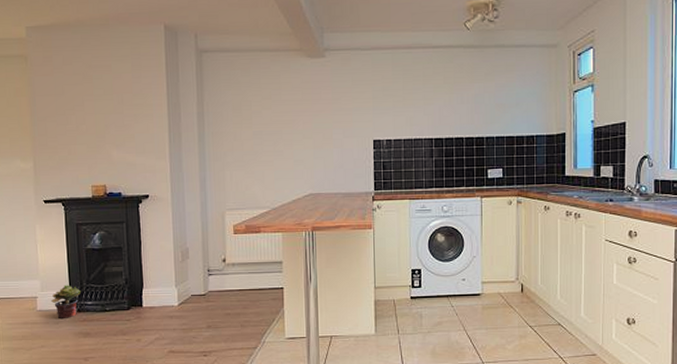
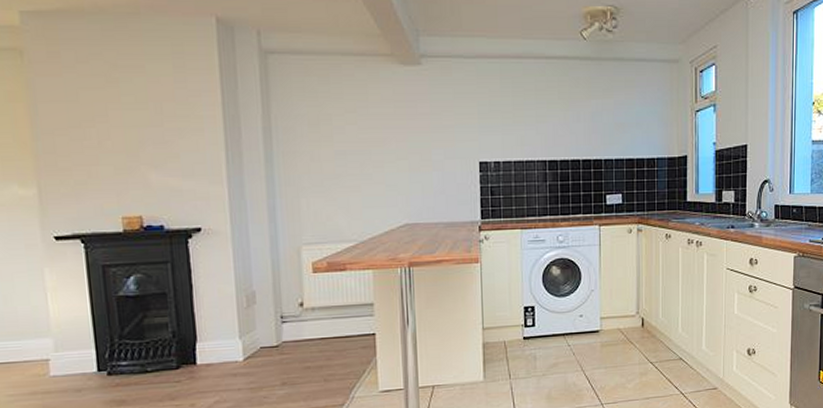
potted plant: present [50,285,82,318] -> none [68,342,113,385]

